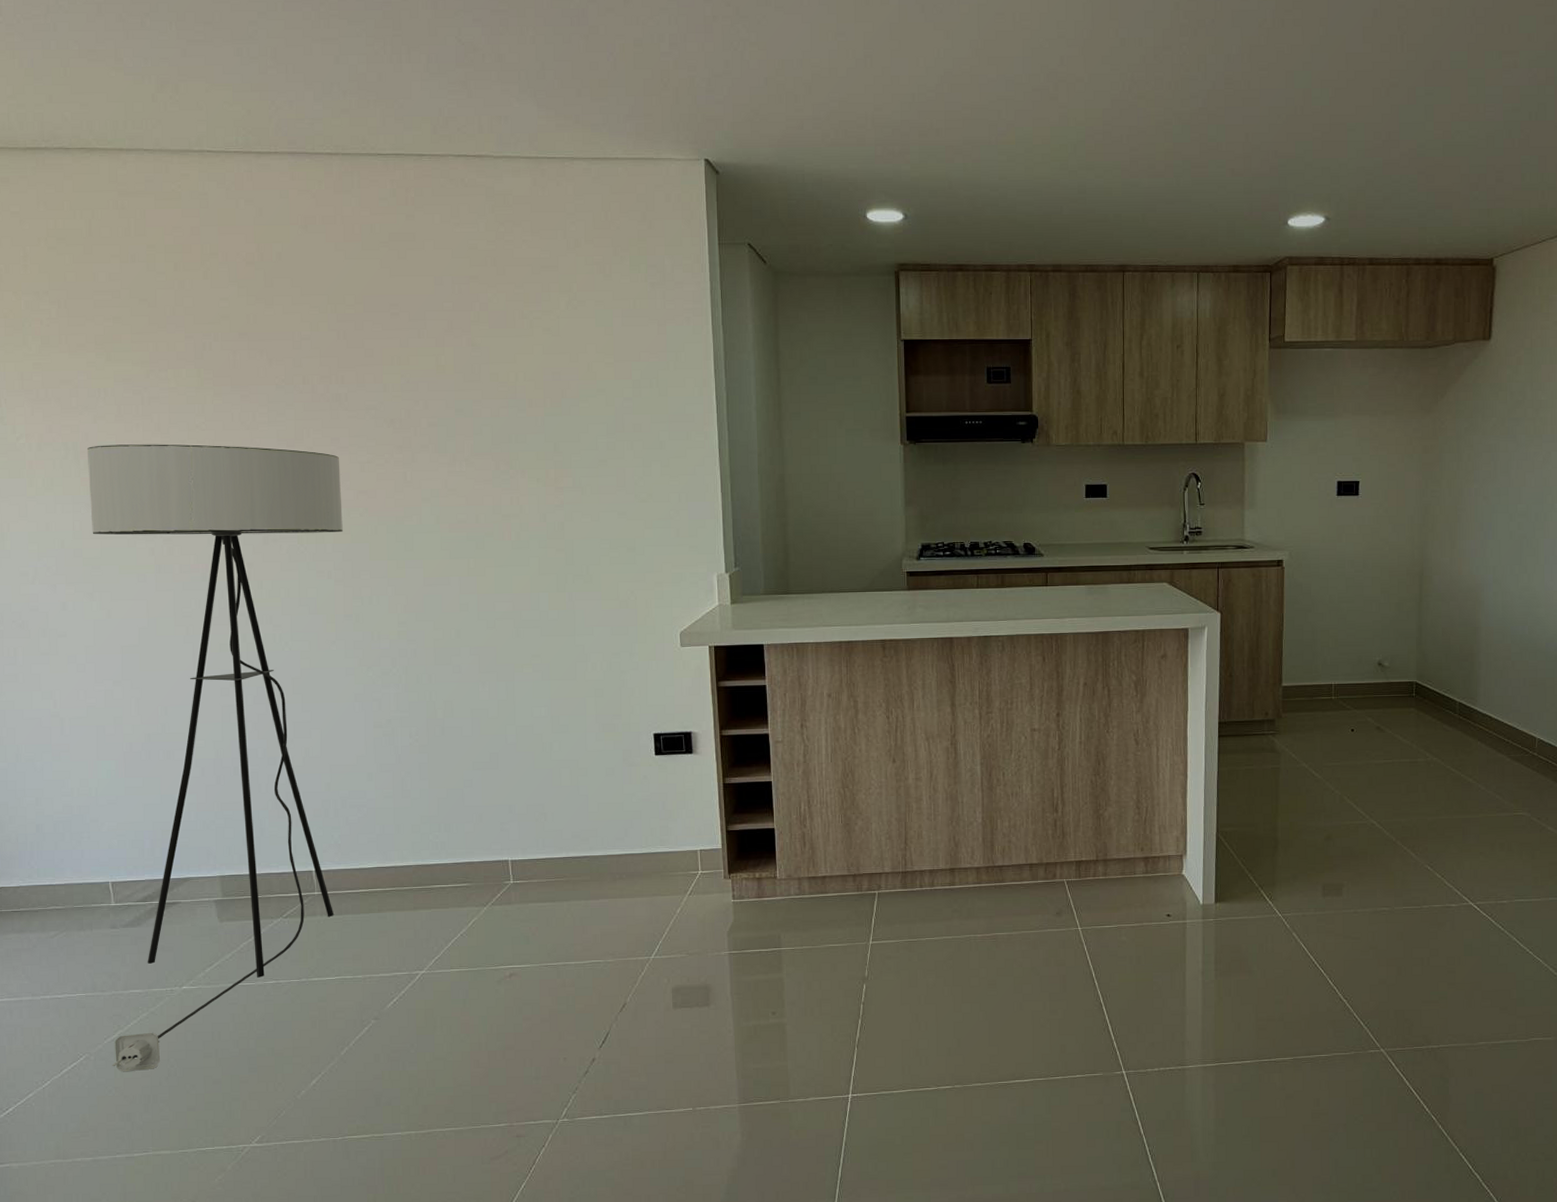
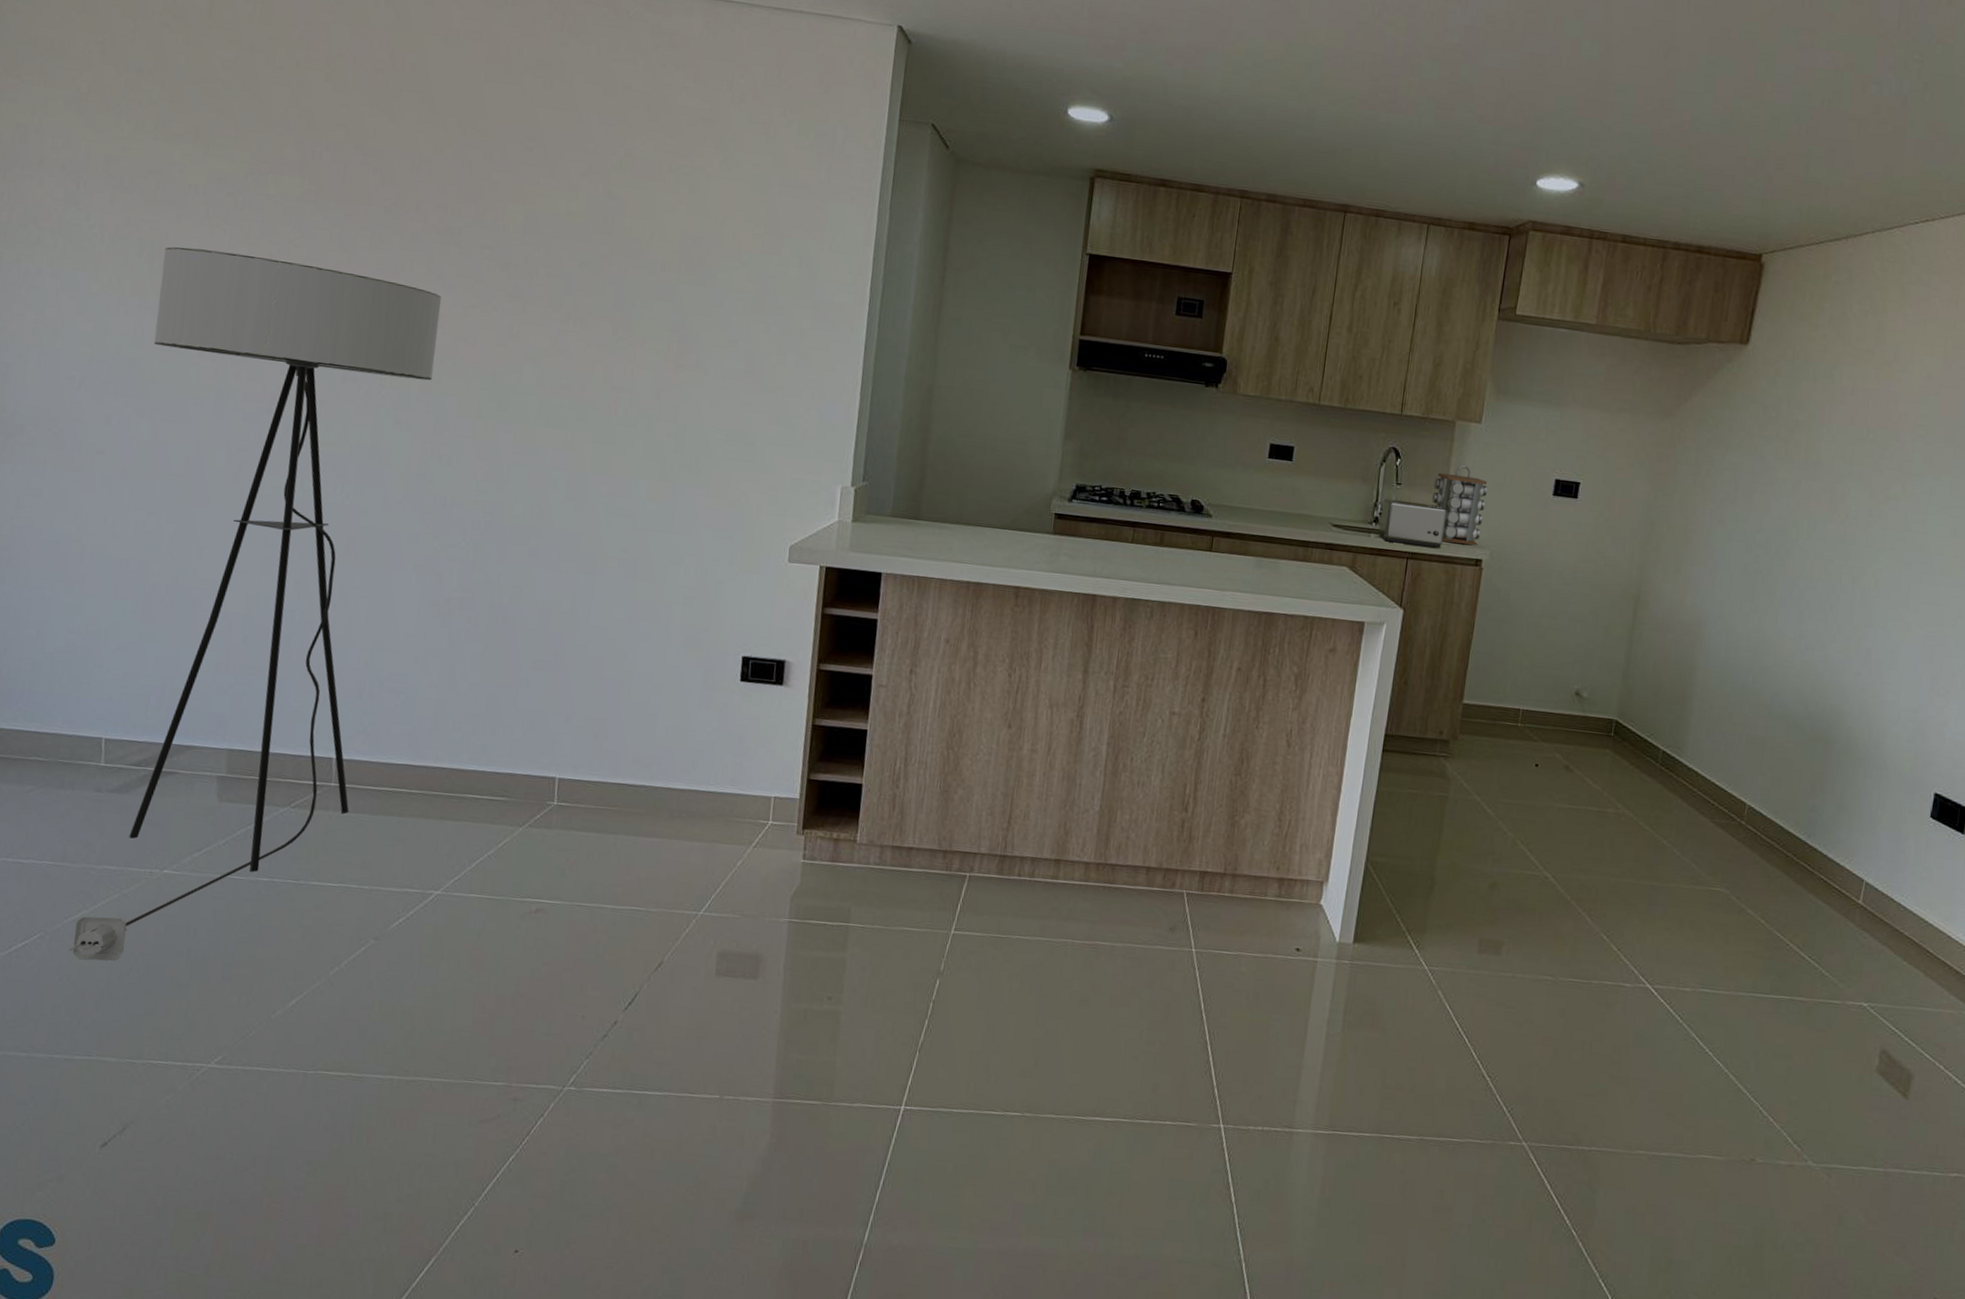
toaster: none [1190,518,1247,556] -> present [1378,499,1447,549]
spice rack: none [1233,480,1280,550] -> present [1432,465,1487,546]

